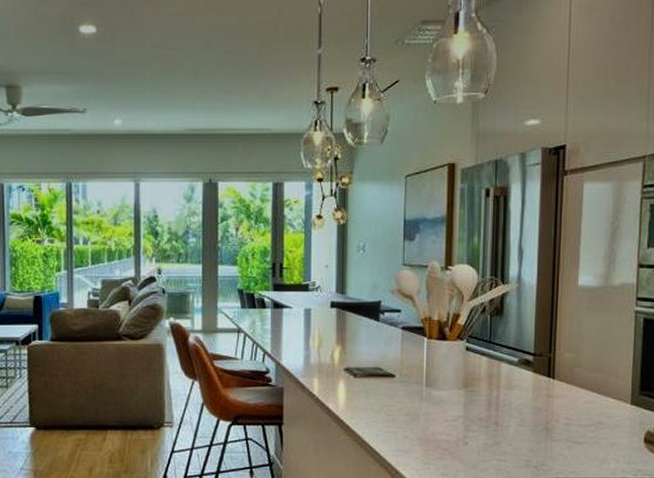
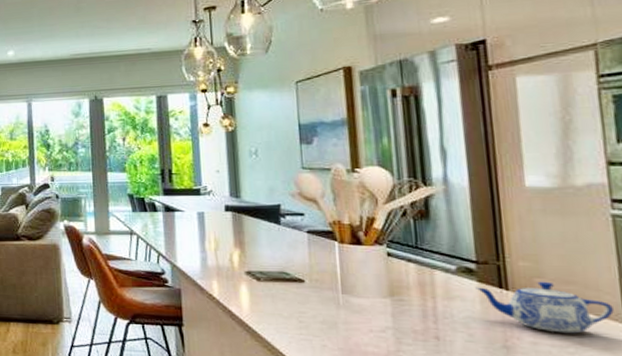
teapot: none [531,370,625,415] -> present [475,281,614,334]

